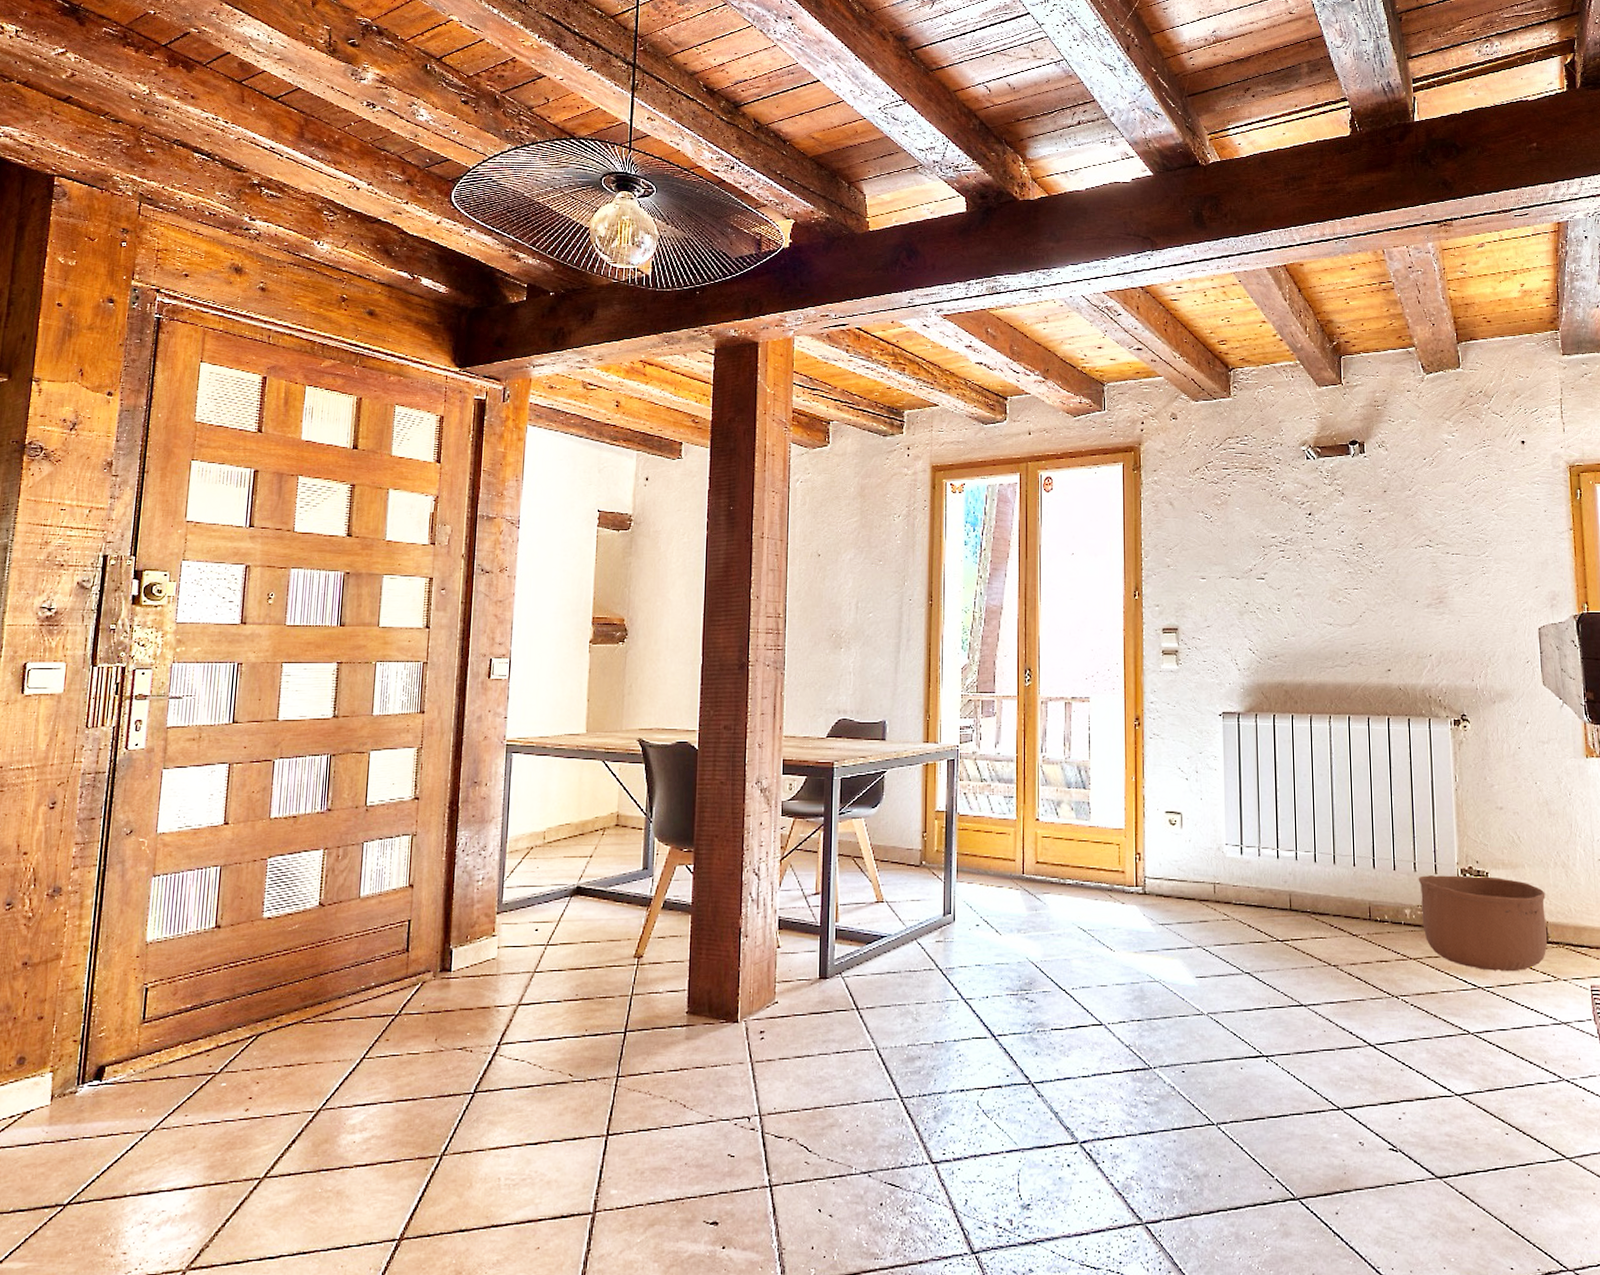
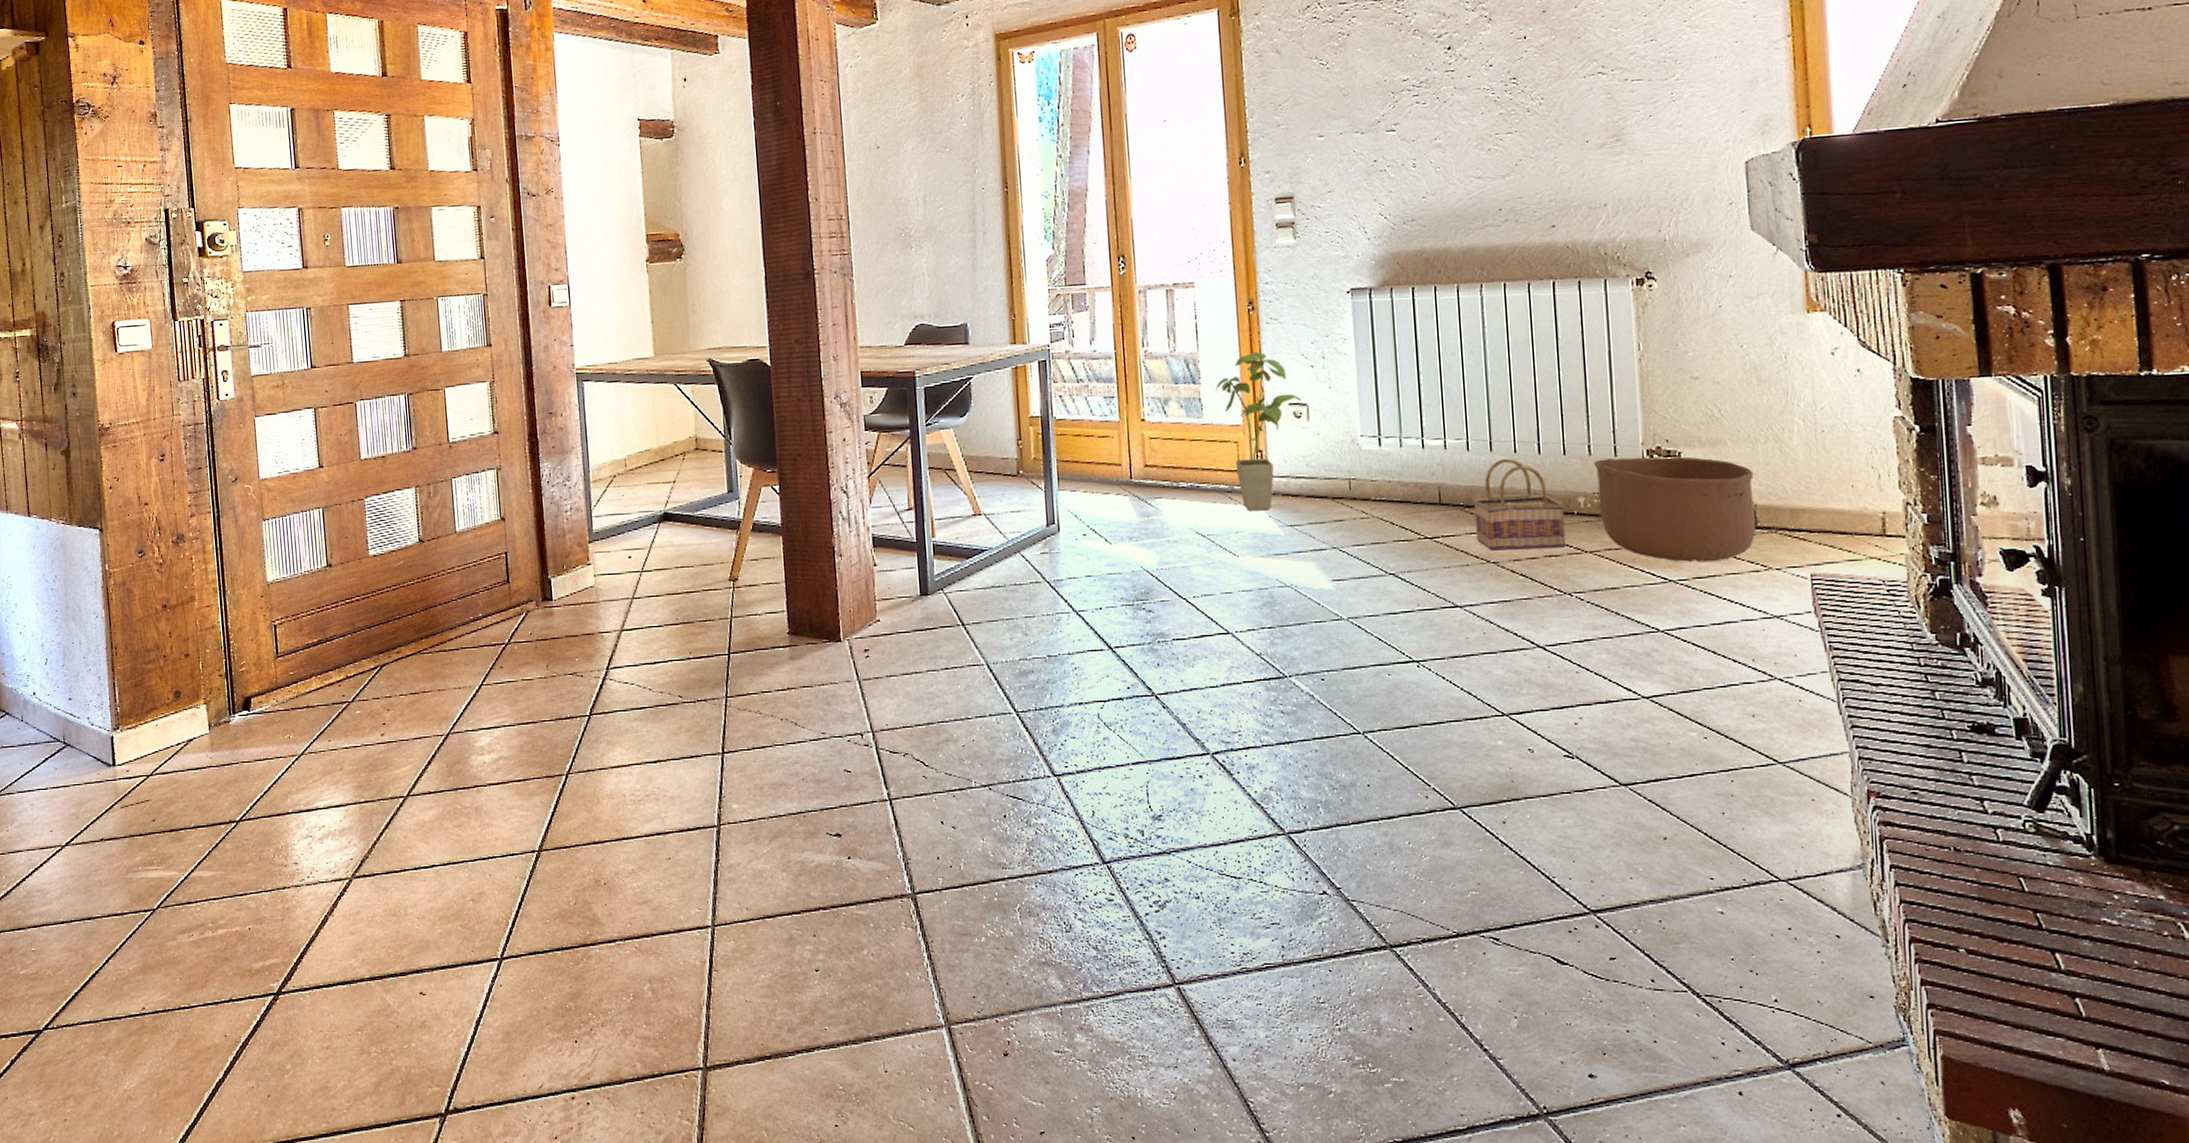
house plant: none [1103,763,1177,909] -> present [1216,351,1302,511]
basket: none [1318,870,1395,954] -> present [1472,458,1566,551]

